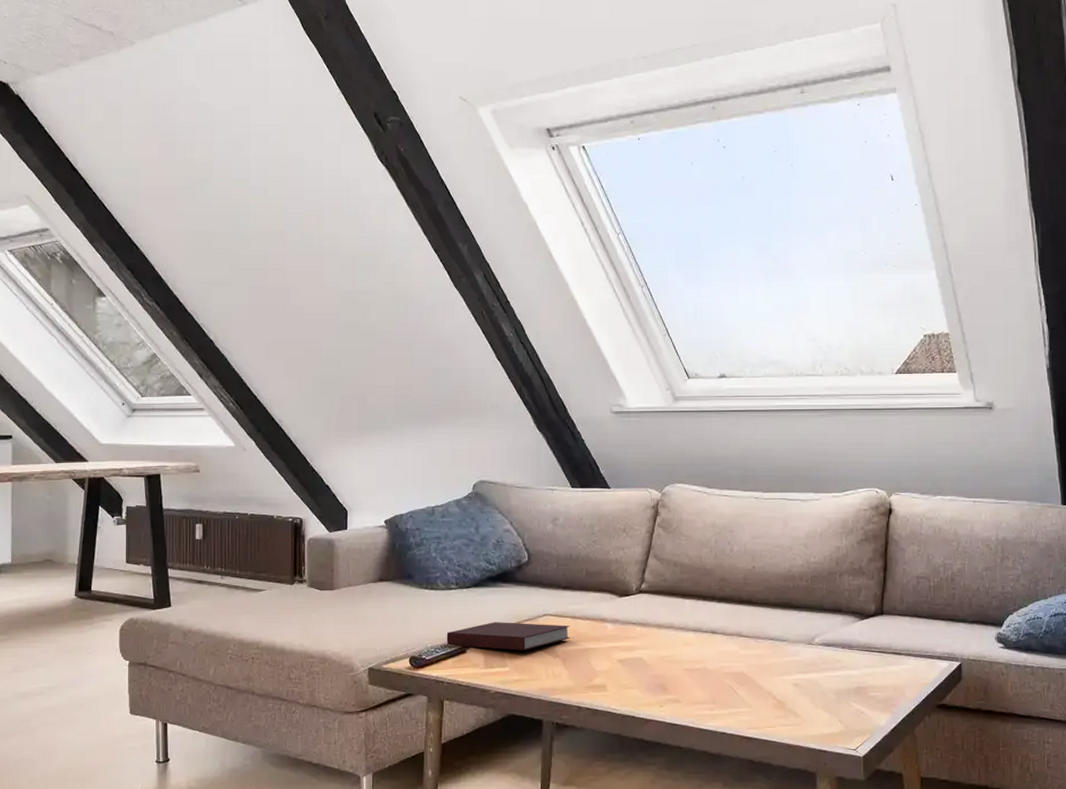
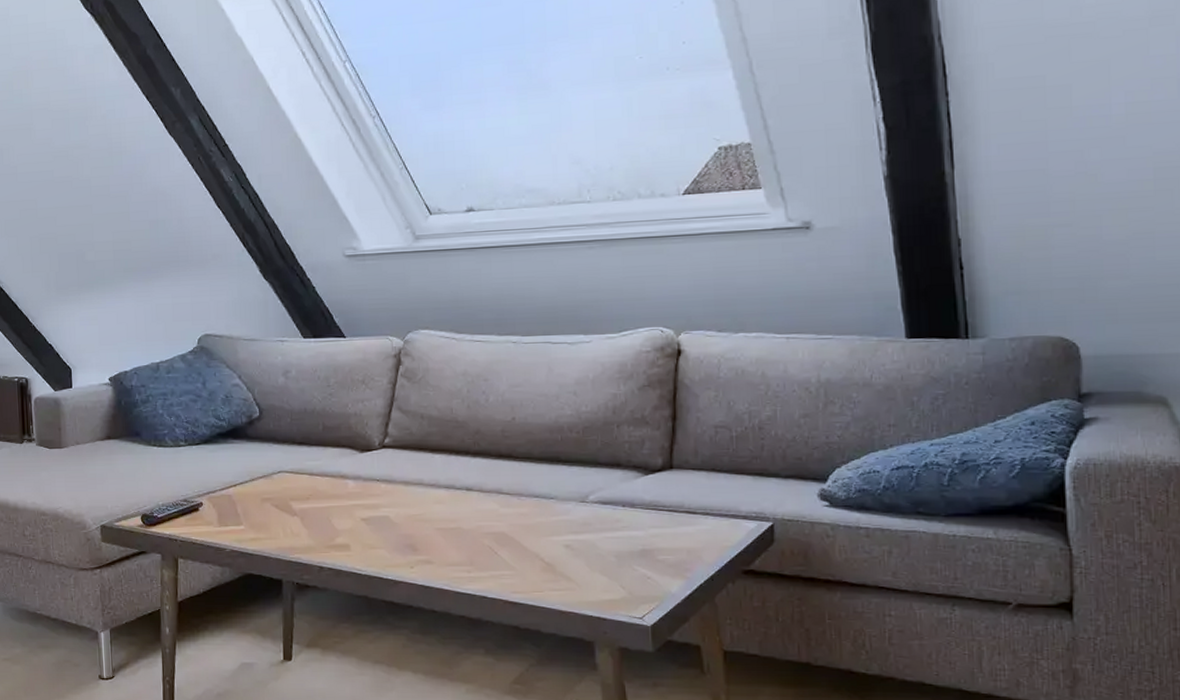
notebook: present [446,622,570,651] -> none [177,479,308,509]

